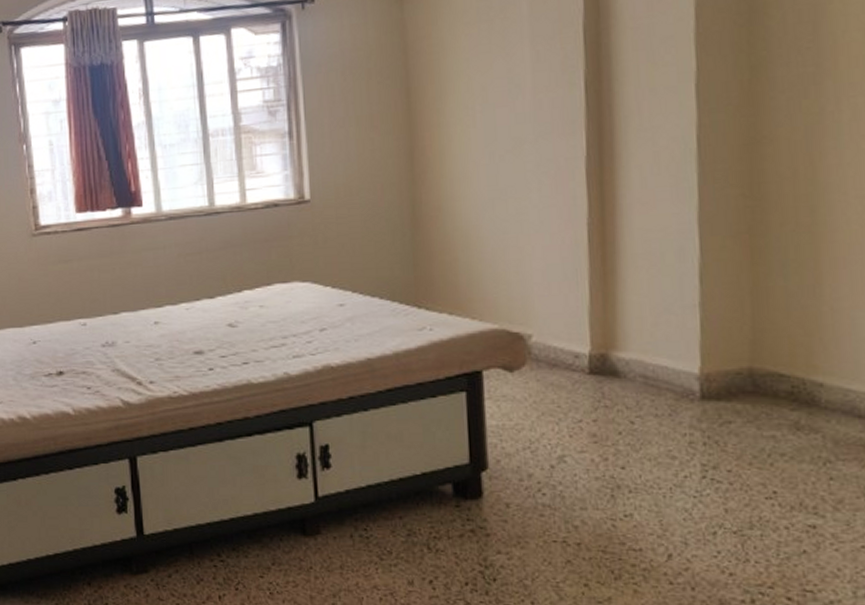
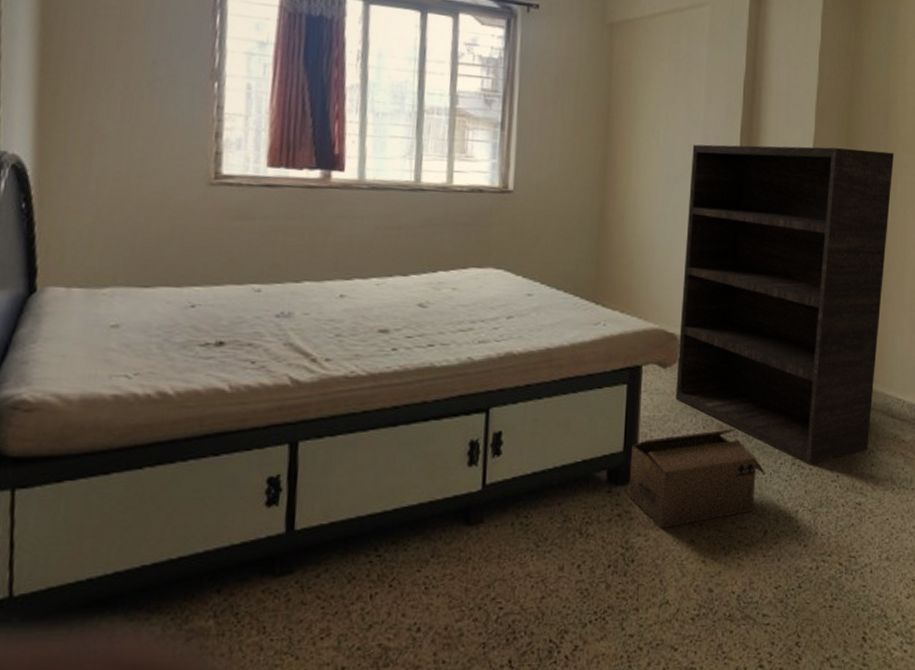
cardboard box: none [479,437,664,548] -> present [628,429,766,529]
bookshelf: none [520,71,834,479] -> present [675,144,895,465]

